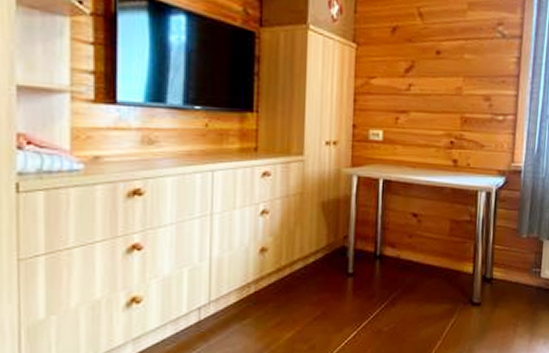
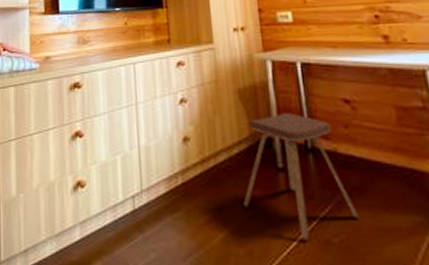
music stool: none [313,225,407,331] -> present [243,113,358,239]

